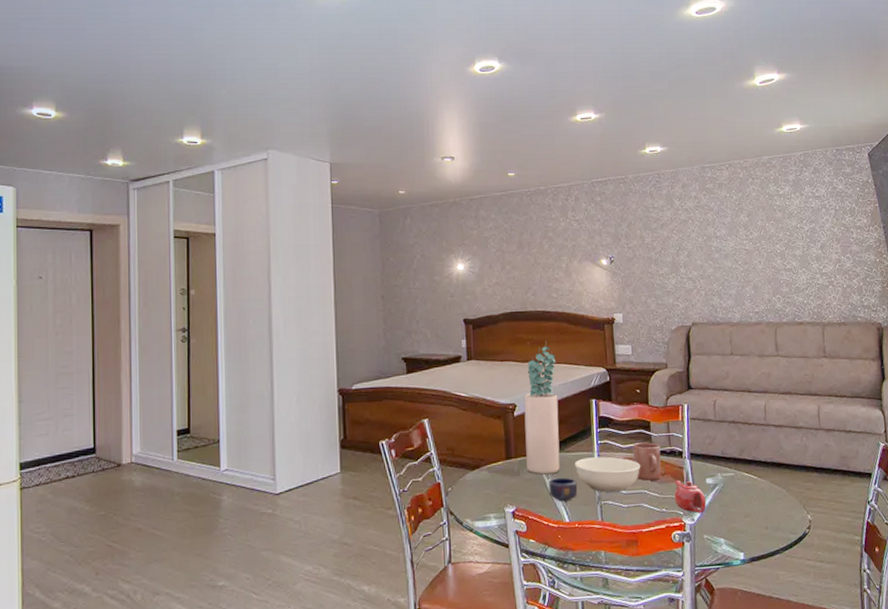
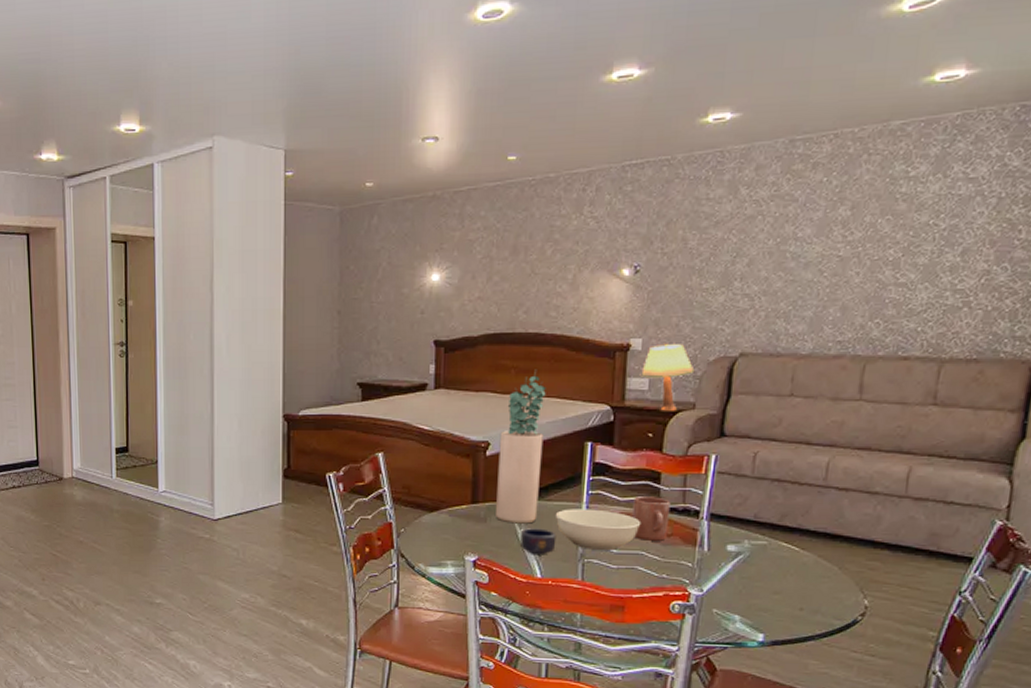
table lamp: none [625,317,662,372] -> present [641,344,693,412]
teapot: present [674,480,706,514] -> none [680,543,723,584]

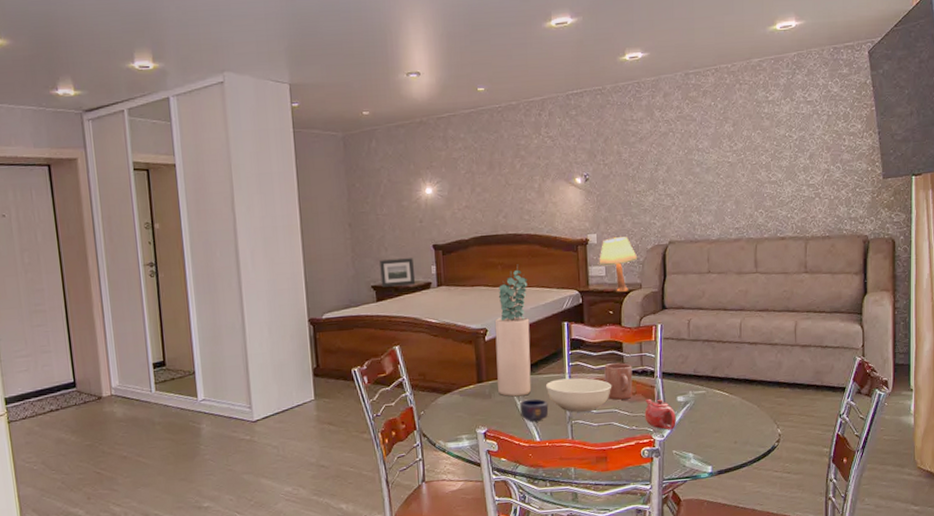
picture frame: none [369,354,410,385] -> present [380,258,416,287]
teapot: none [680,543,723,584] -> present [645,398,676,430]

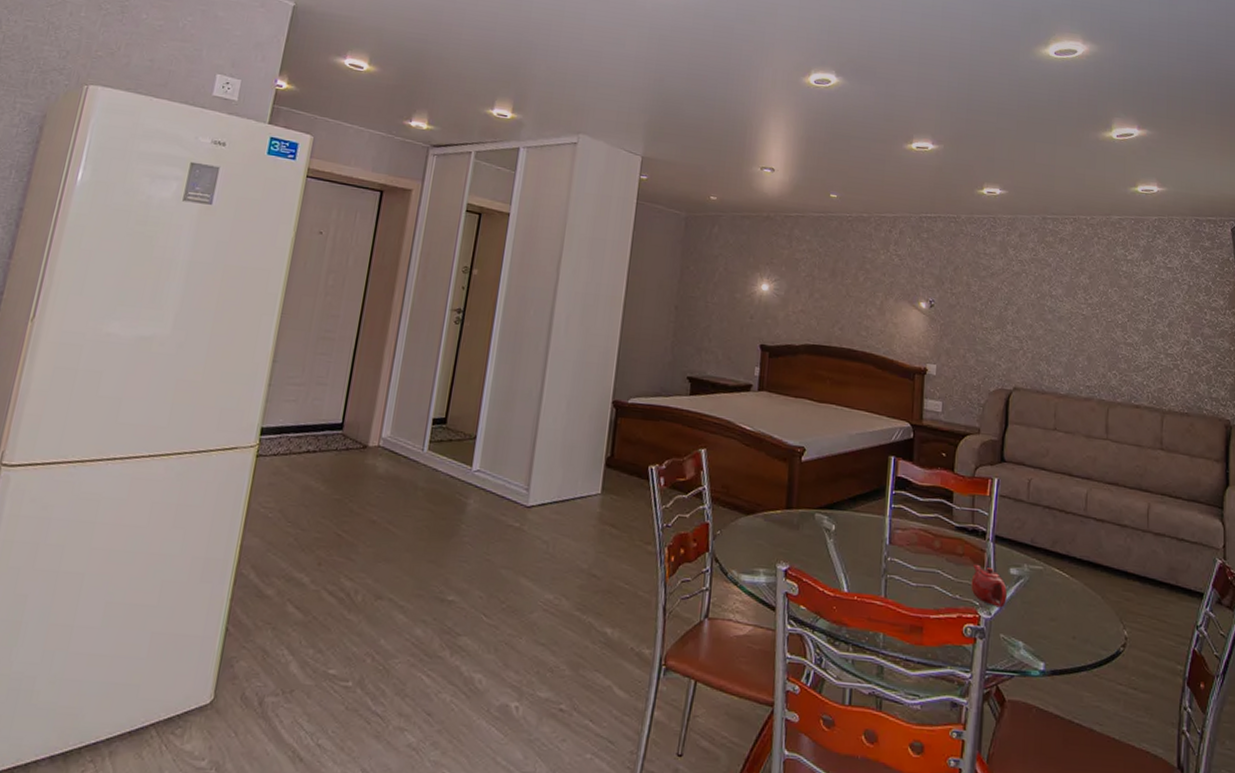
picture frame: present [380,258,416,287] -> none [698,351,737,384]
vase: present [494,264,532,397] -> none [808,382,856,534]
mug: present [520,398,549,422] -> none [829,538,863,569]
bowl: present [545,378,612,413] -> none [861,521,937,568]
table lamp: present [599,237,637,293] -> none [936,372,978,435]
cup: present [604,363,633,400] -> none [929,513,962,560]

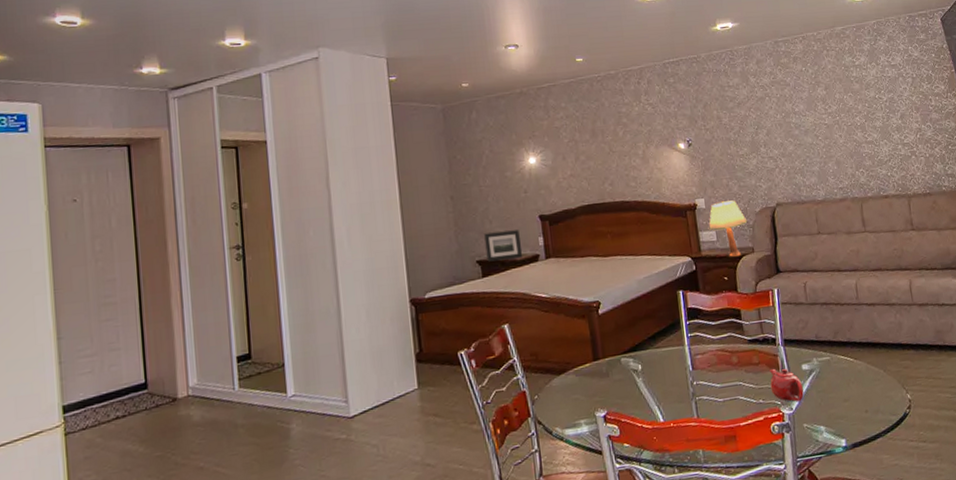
picture frame: none [698,351,737,384] -> present [484,230,523,262]
table lamp: none [936,372,978,435] -> present [709,200,747,258]

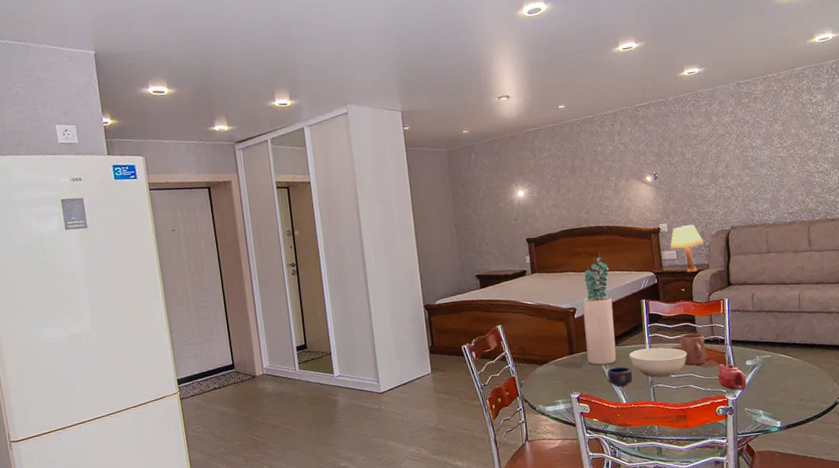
picture frame: present [484,230,523,262] -> none [482,250,513,276]
vase: none [607,232,651,375] -> present [582,252,617,366]
mug: none [640,374,671,401] -> present [607,366,633,387]
bowl: none [665,349,734,388] -> present [628,347,688,378]
cup: none [724,331,757,372] -> present [680,333,707,366]

